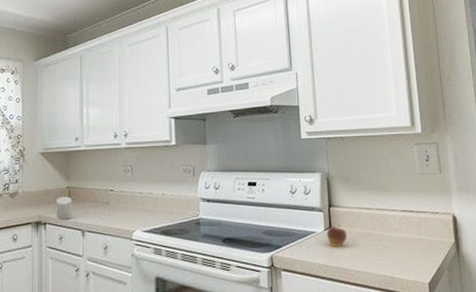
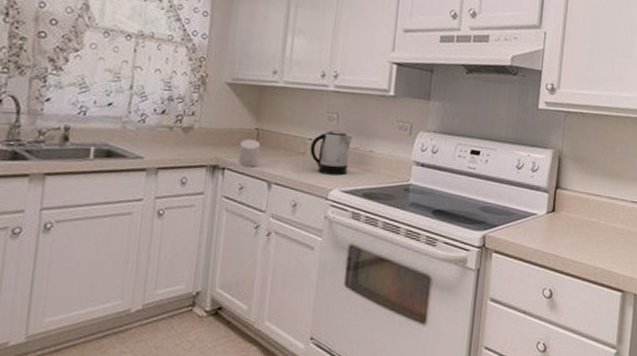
kettle: none [112,180,146,219] -> present [310,130,352,176]
fruit: present [326,224,347,247] -> none [548,208,570,233]

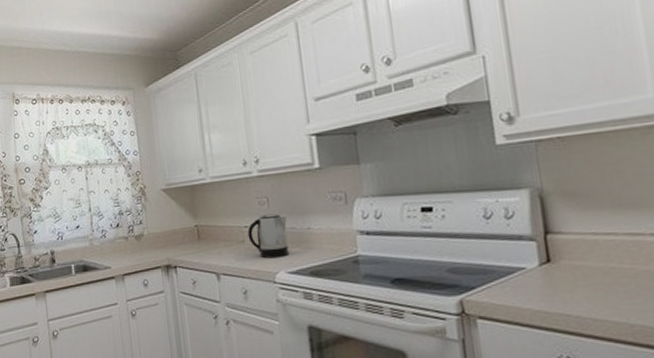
canister: present [232,139,263,167] -> none [178,236,206,263]

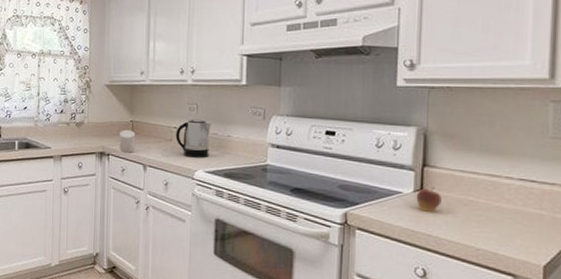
canister: none [178,236,206,263] -> present [114,130,138,153]
fruit: none [543,256,576,288] -> present [416,186,442,212]

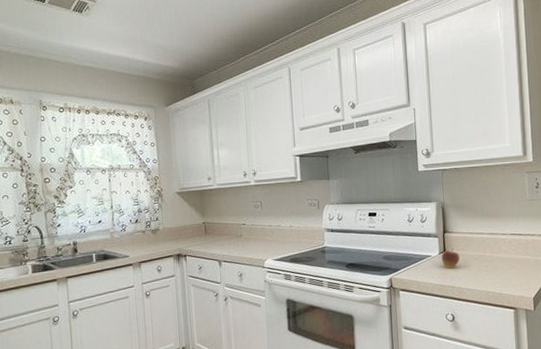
canister: present [114,130,138,153] -> none [188,231,211,252]
kettle: present [175,119,211,158] -> none [244,214,275,249]

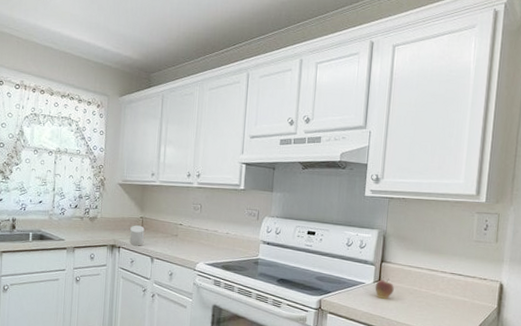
canister: none [188,231,211,252] -> present [125,225,147,246]

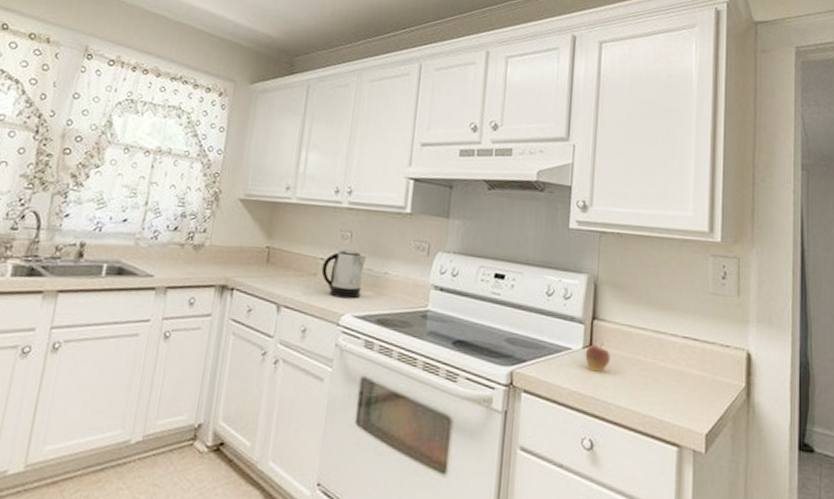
canister: present [125,225,147,246] -> none [242,257,273,288]
kettle: none [181,217,213,252] -> present [321,249,366,299]

